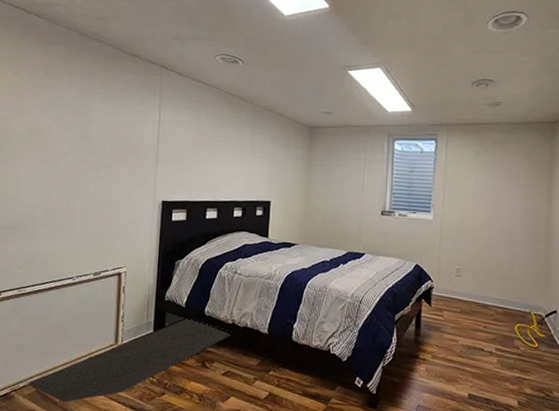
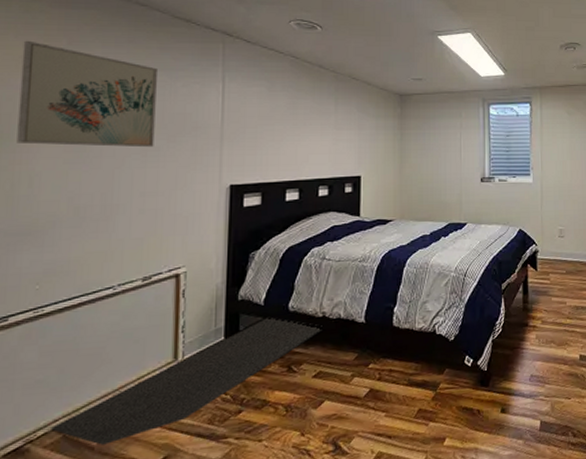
wall art: none [8,71,109,165] -> present [16,40,157,148]

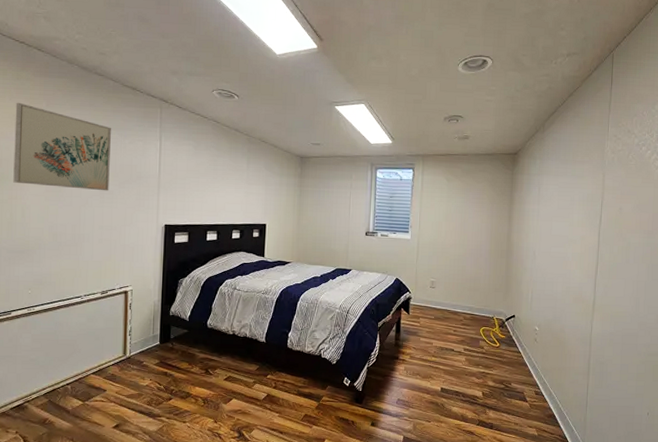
mat: present [51,317,322,445] -> none [41,331,232,410]

